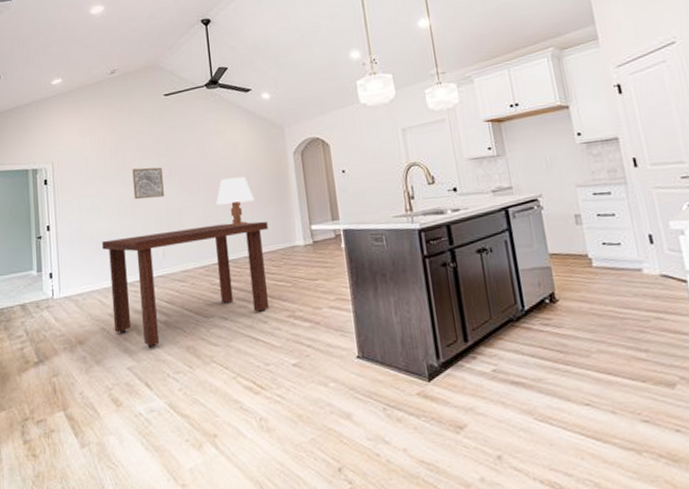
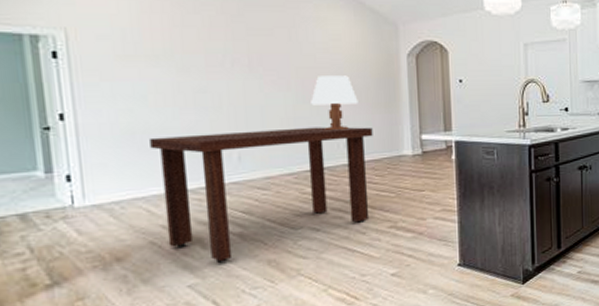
wall art: present [132,167,164,200] -> none [195,51,241,90]

